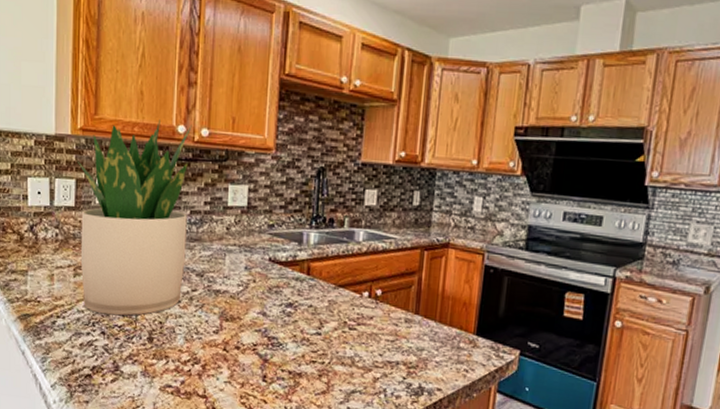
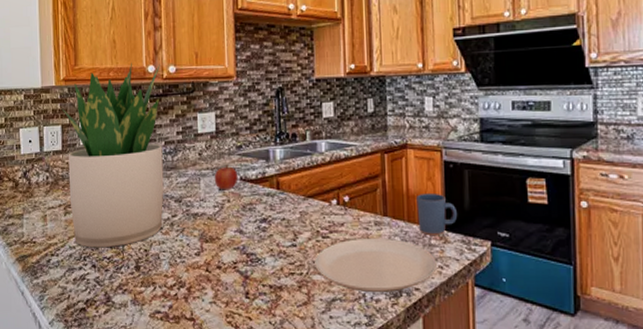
fruit: none [240,243,267,270] -> present [214,165,238,190]
plate: none [338,333,463,390] -> present [314,237,437,293]
mug: none [449,295,491,339] -> present [416,192,458,235]

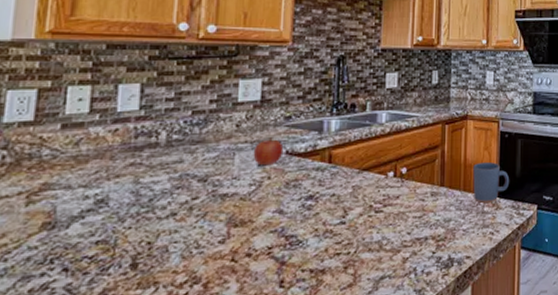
planter: present [61,63,164,248] -> none [37,18,196,247]
plate: present [314,237,437,293] -> none [364,208,488,266]

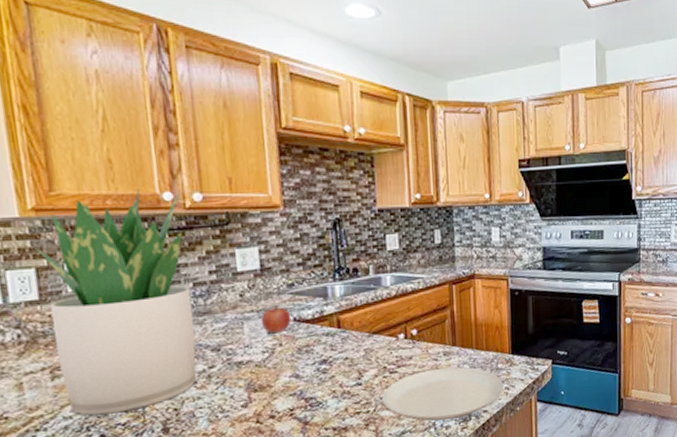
planter: none [37,18,196,247] -> present [33,189,197,416]
plate: none [364,208,488,266] -> present [382,367,504,421]
mug: present [473,161,510,203] -> none [484,320,523,360]

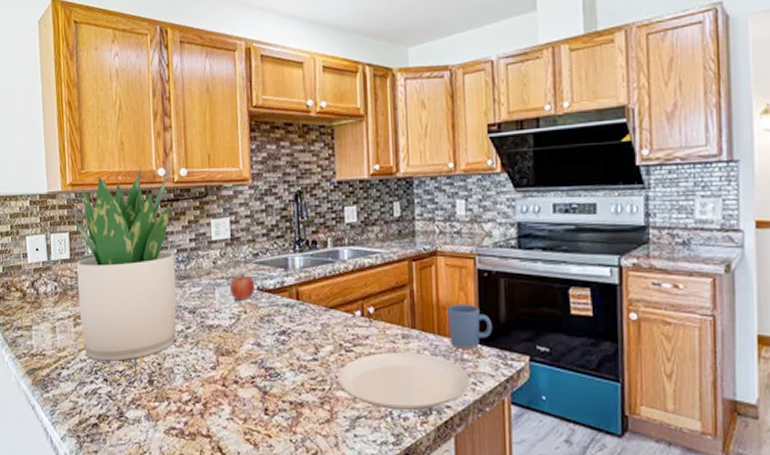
mug: none [484,320,523,360] -> present [447,303,493,349]

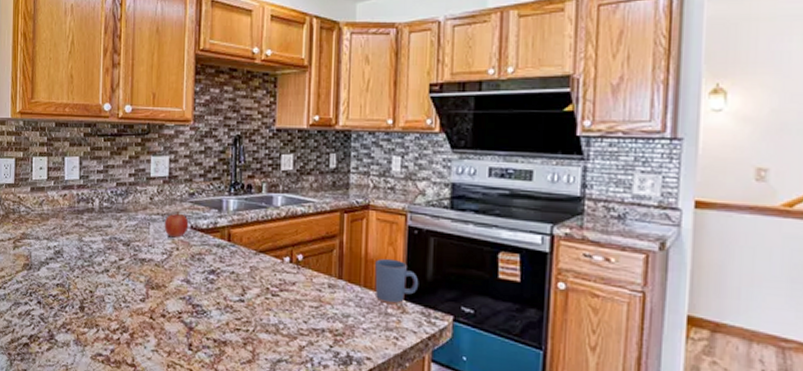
planter: present [68,166,177,361] -> none [16,100,117,286]
plate: present [337,351,470,411] -> none [262,299,392,359]

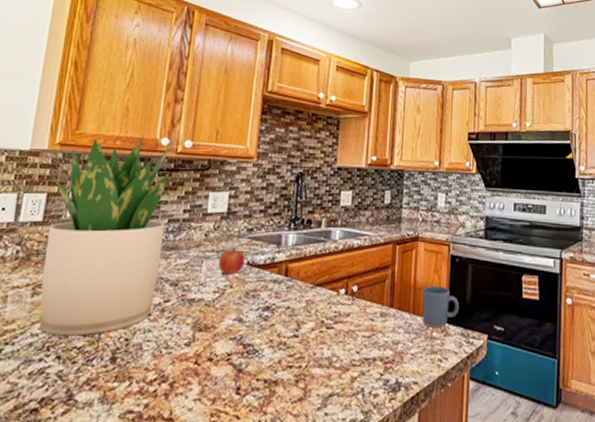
planter: none [16,100,117,286] -> present [39,133,176,336]

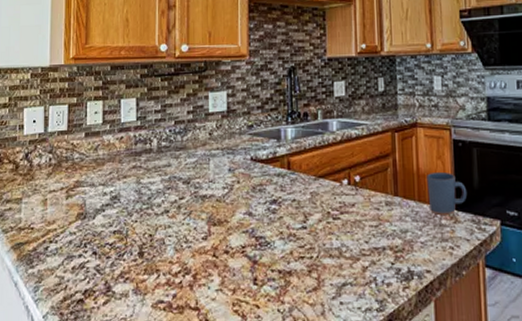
planter: present [39,133,176,336] -> none [69,42,173,234]
fruit: present [218,248,246,275] -> none [224,145,249,171]

